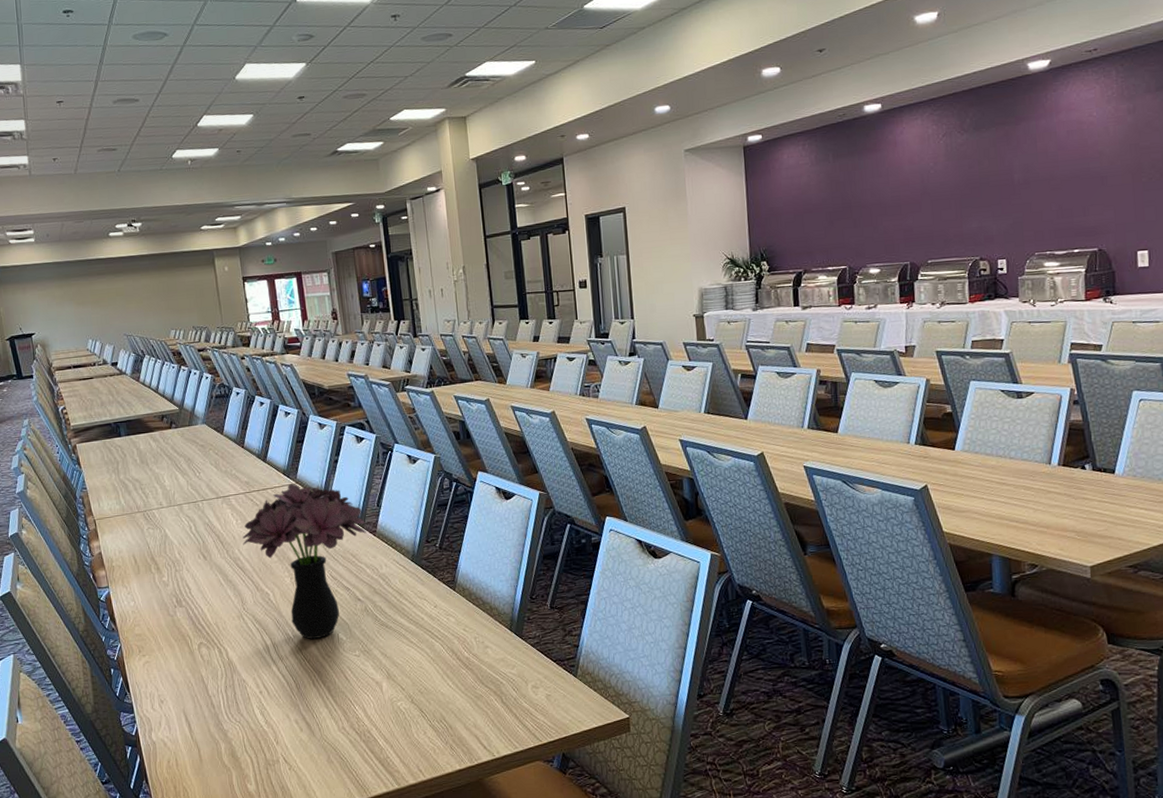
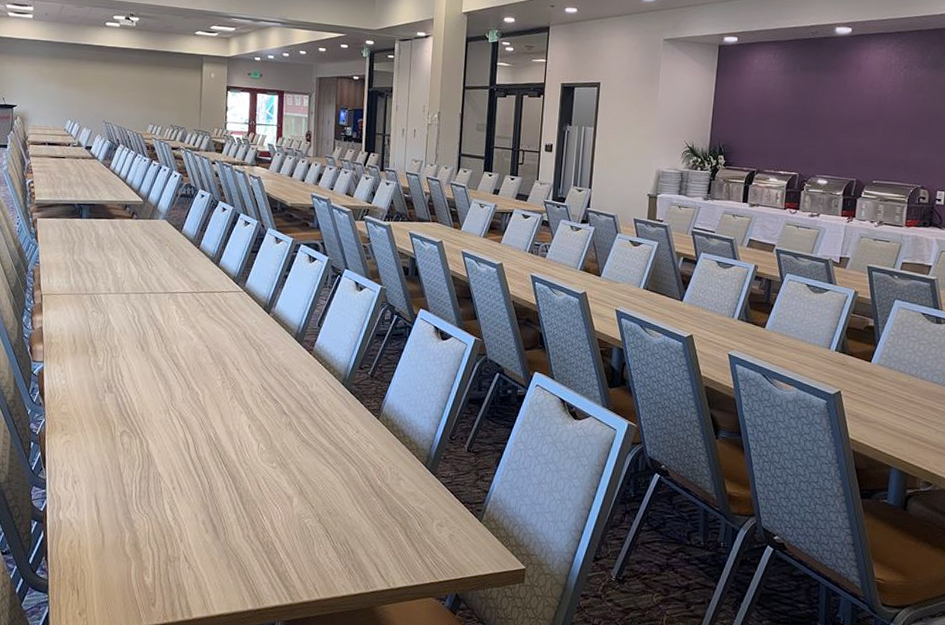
flower arrangement: present [242,484,366,640] -> none [182,291,304,445]

